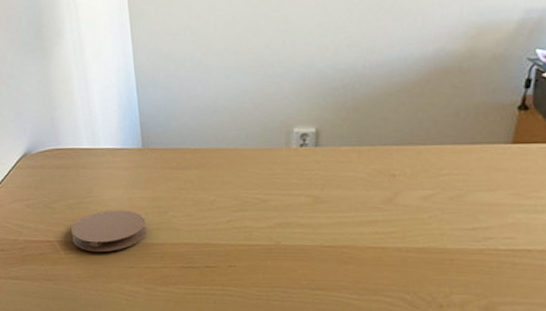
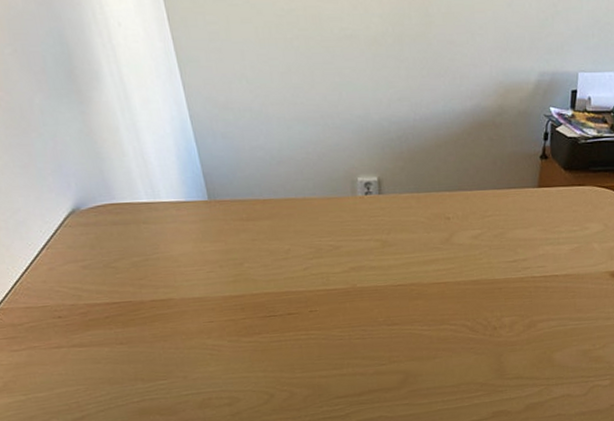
coaster: present [70,210,147,252] -> none [139,264,224,310]

